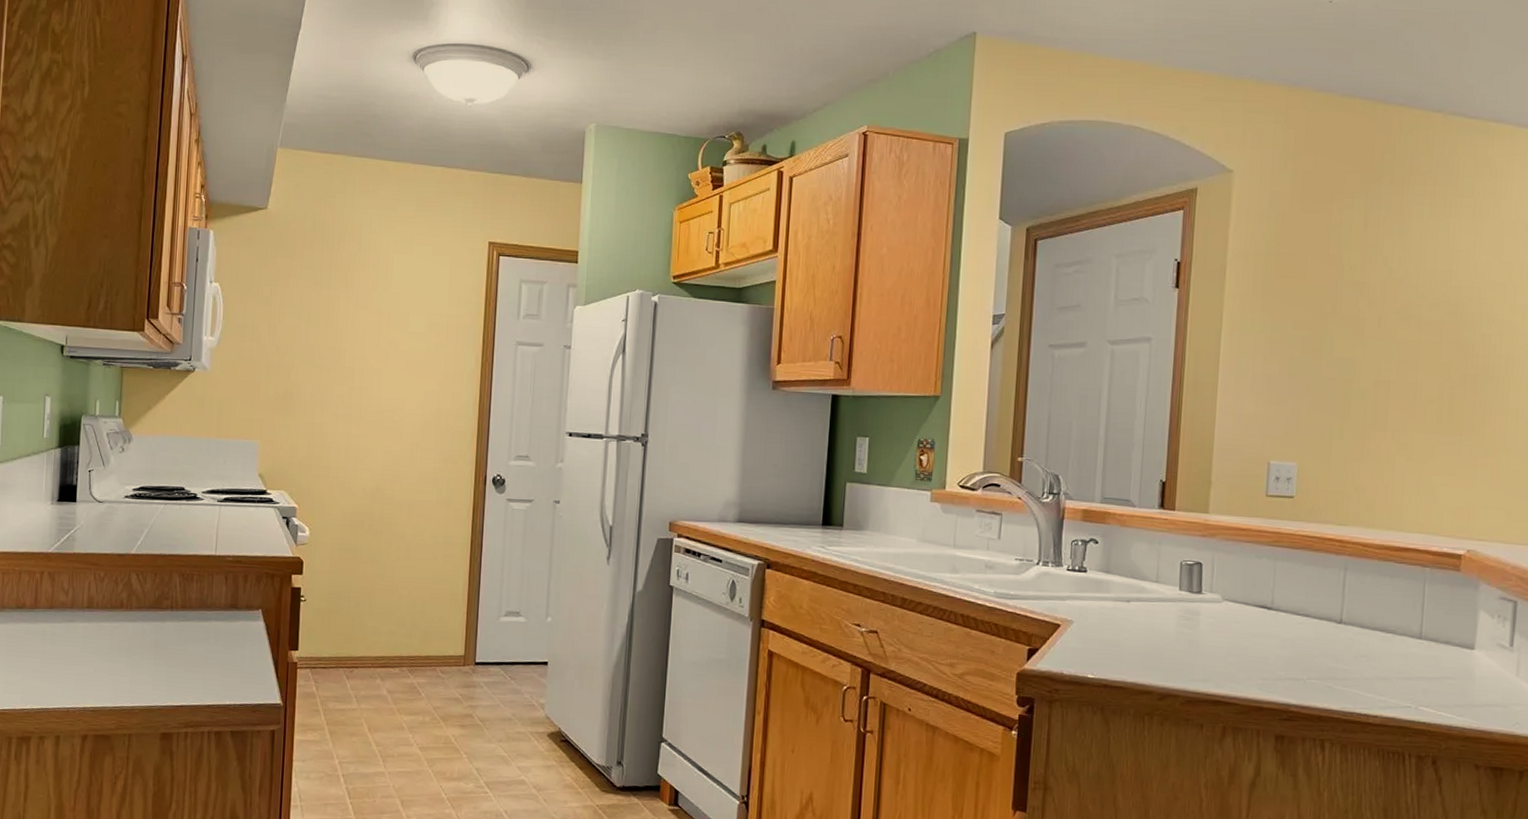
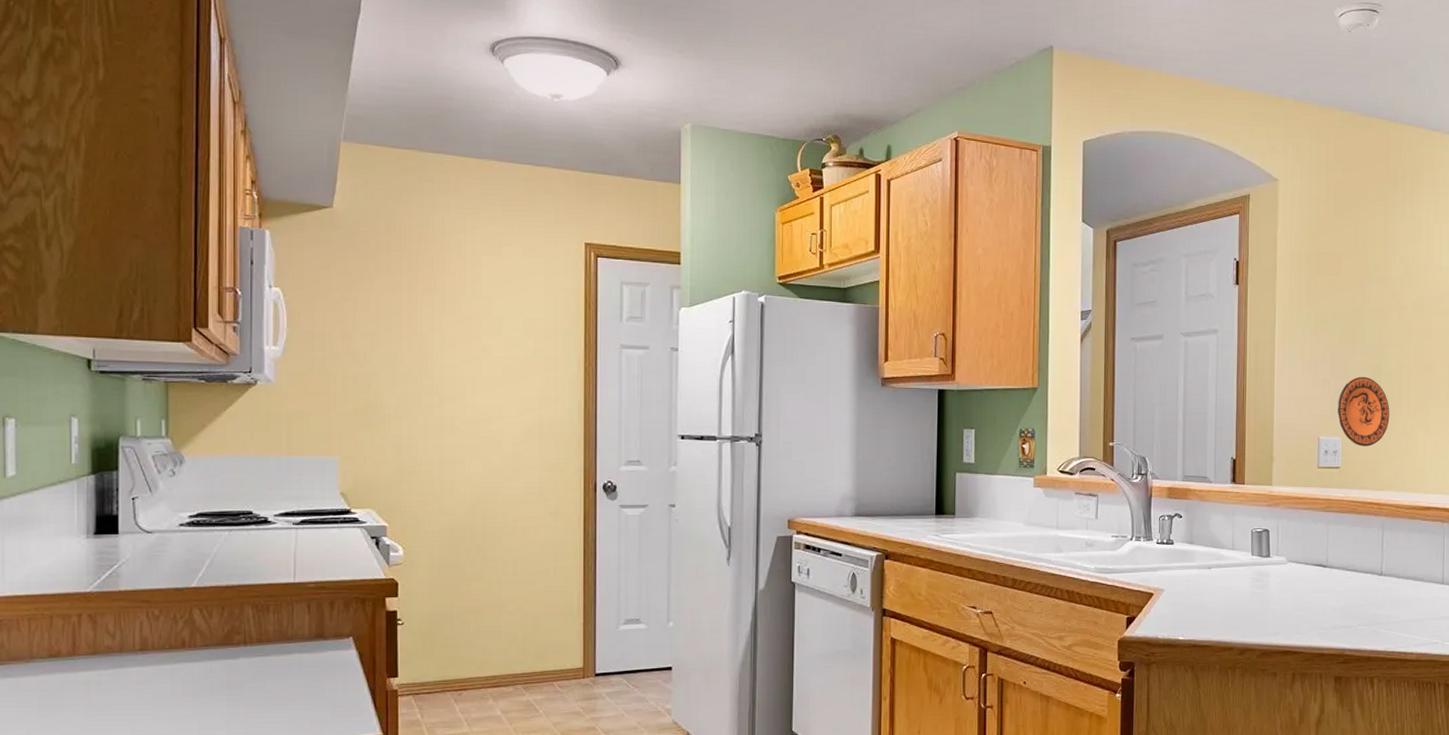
decorative plate: none [1294,394,1361,475] -> present [1338,376,1390,447]

